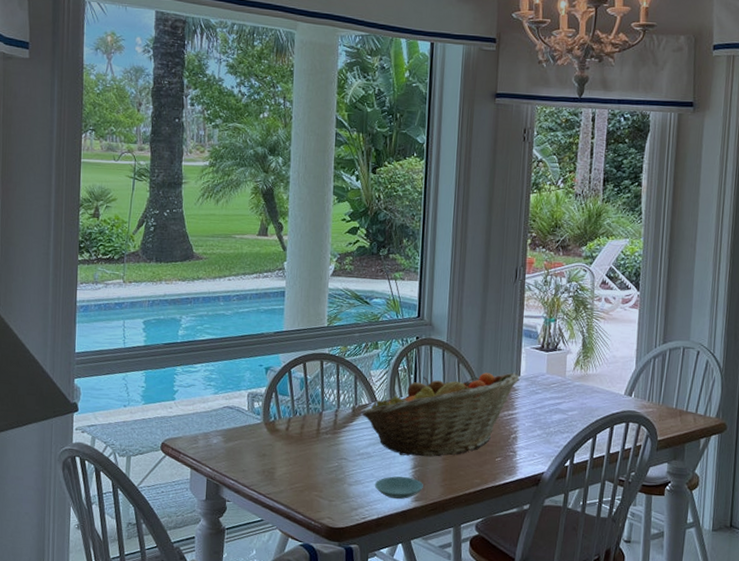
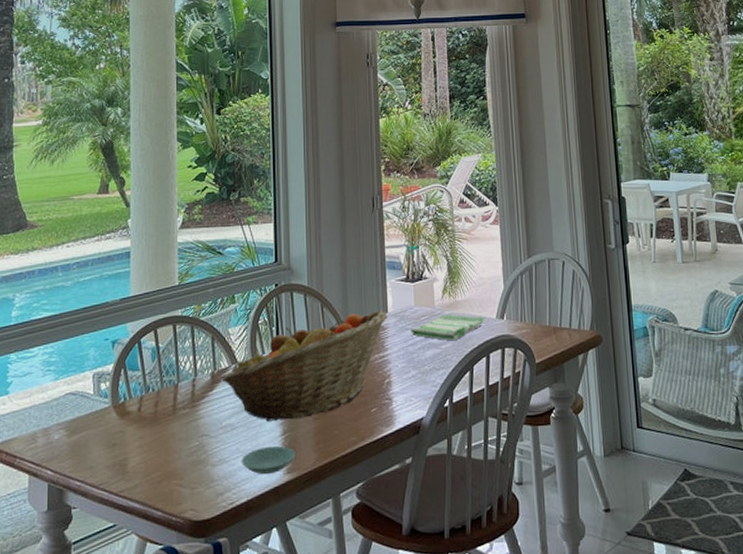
dish towel: none [540,384,613,410] -> present [410,314,485,341]

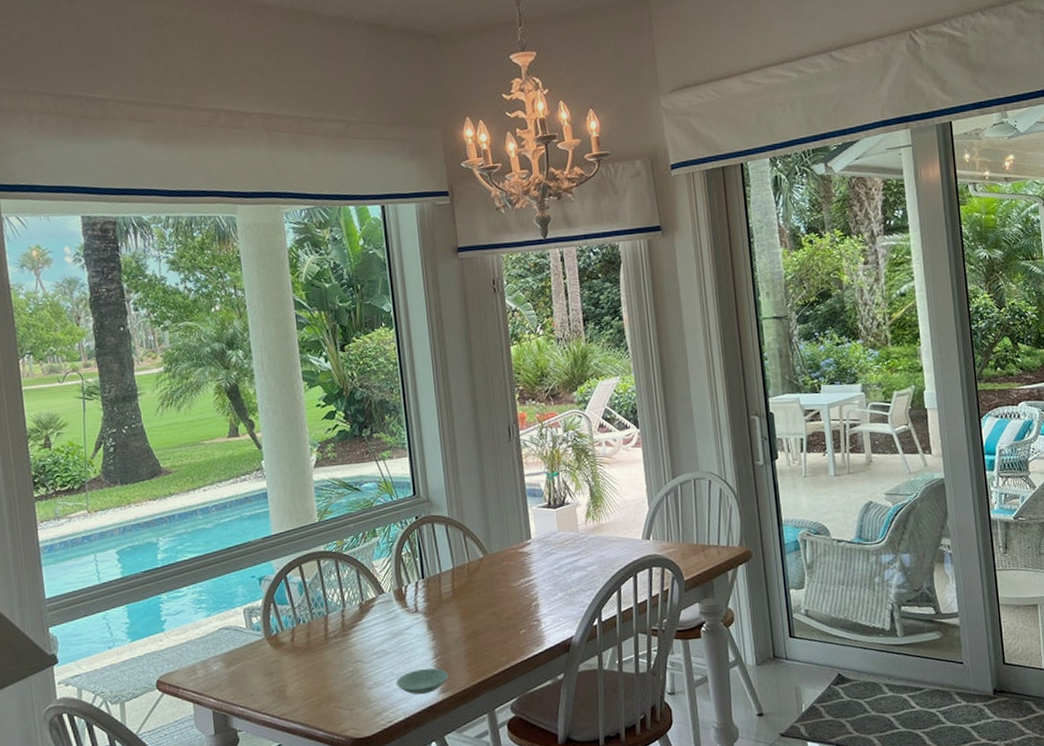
fruit basket: present [221,310,387,421] -> none [370,536,530,646]
dish towel: present [410,314,485,341] -> none [555,537,631,563]

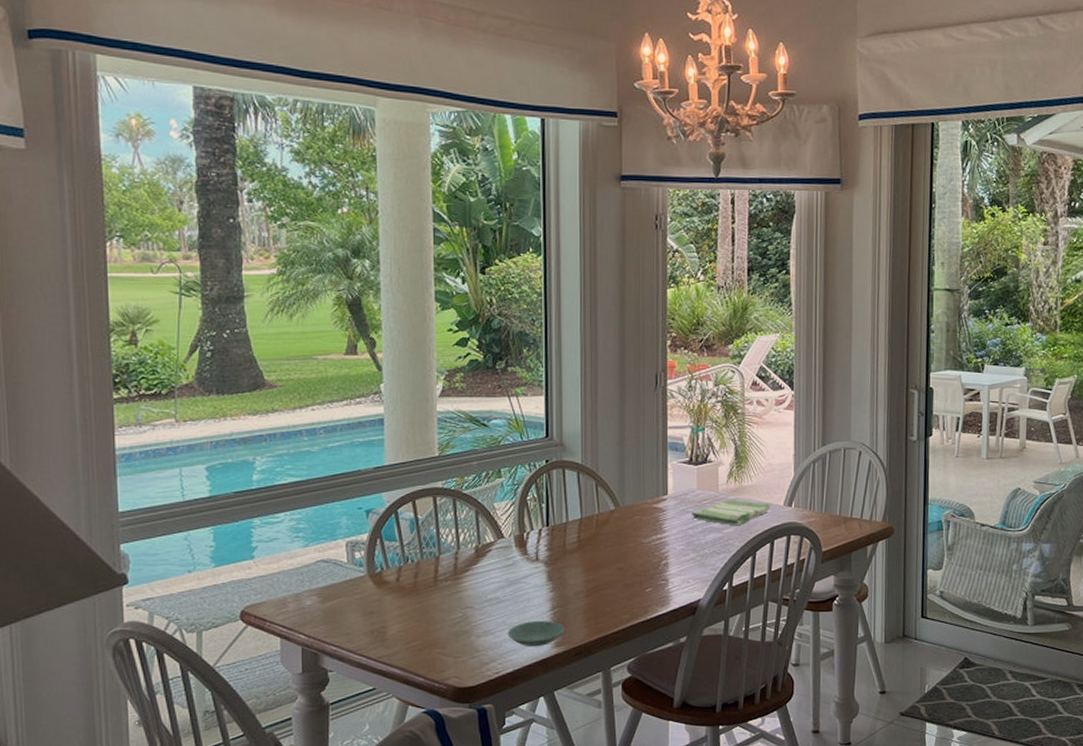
dish towel: none [555,537,631,563] -> present [691,499,772,526]

